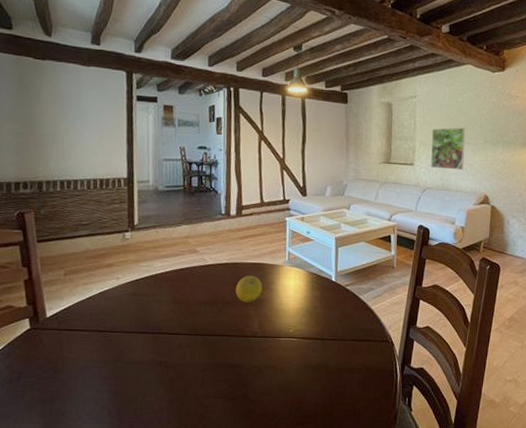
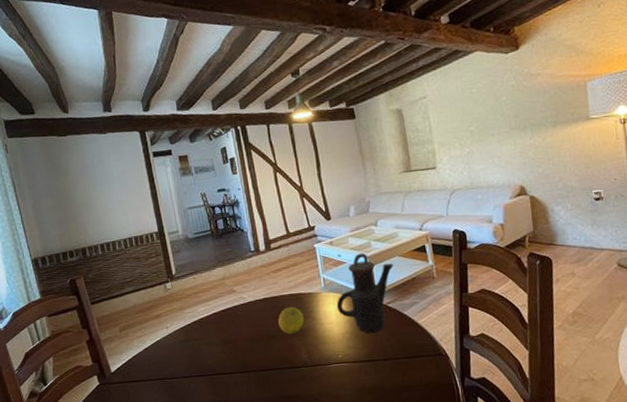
teapot: none [296,233,358,313] -> present [336,253,394,334]
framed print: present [431,127,466,170] -> none [449,119,491,168]

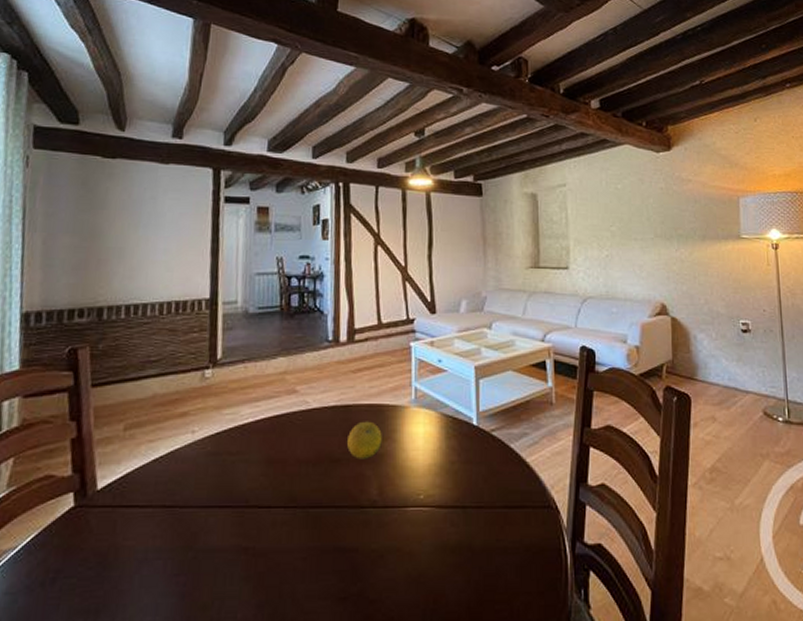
teapot: present [336,253,394,334] -> none [426,361,505,470]

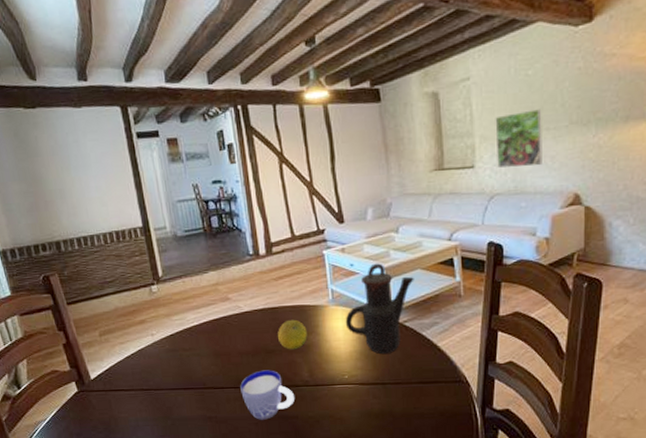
cup: none [291,484,357,553] -> present [240,370,294,420]
teapot: none [426,361,505,470] -> present [345,263,414,355]
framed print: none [588,220,631,273] -> present [495,109,542,168]

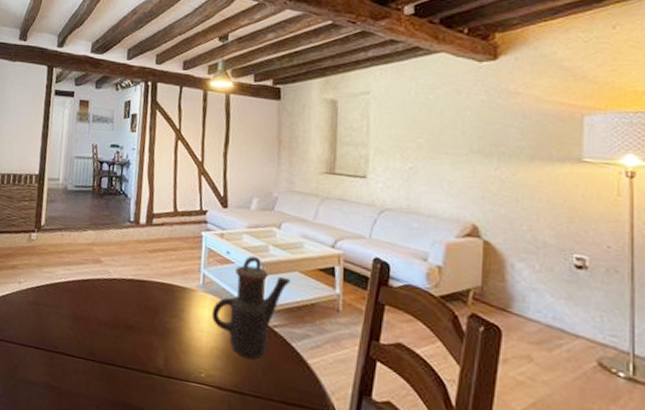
cup: present [240,370,294,420] -> none [90,346,144,405]
fruit: present [278,319,307,350] -> none [140,297,171,332]
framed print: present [495,109,542,168] -> none [390,132,441,189]

